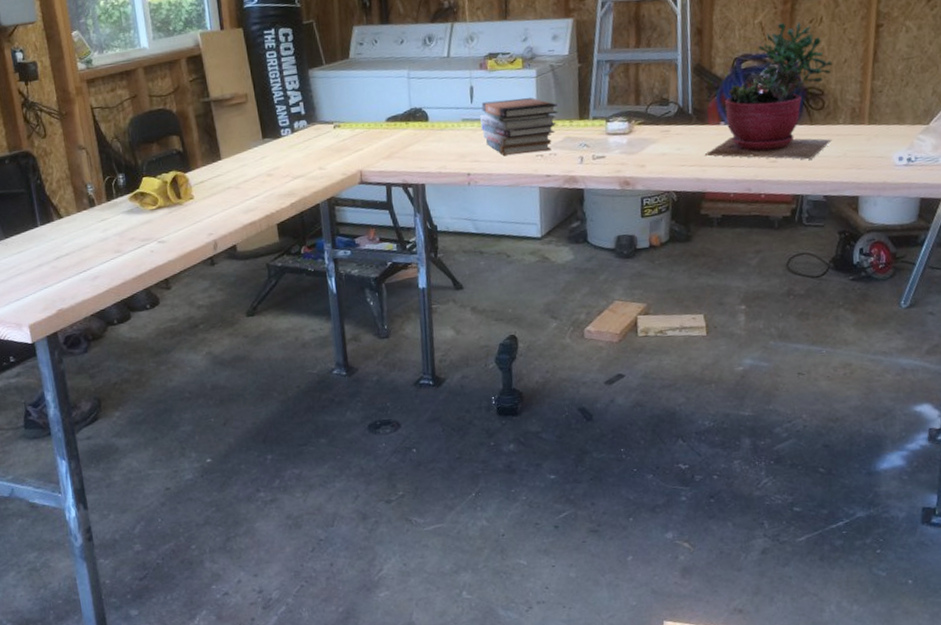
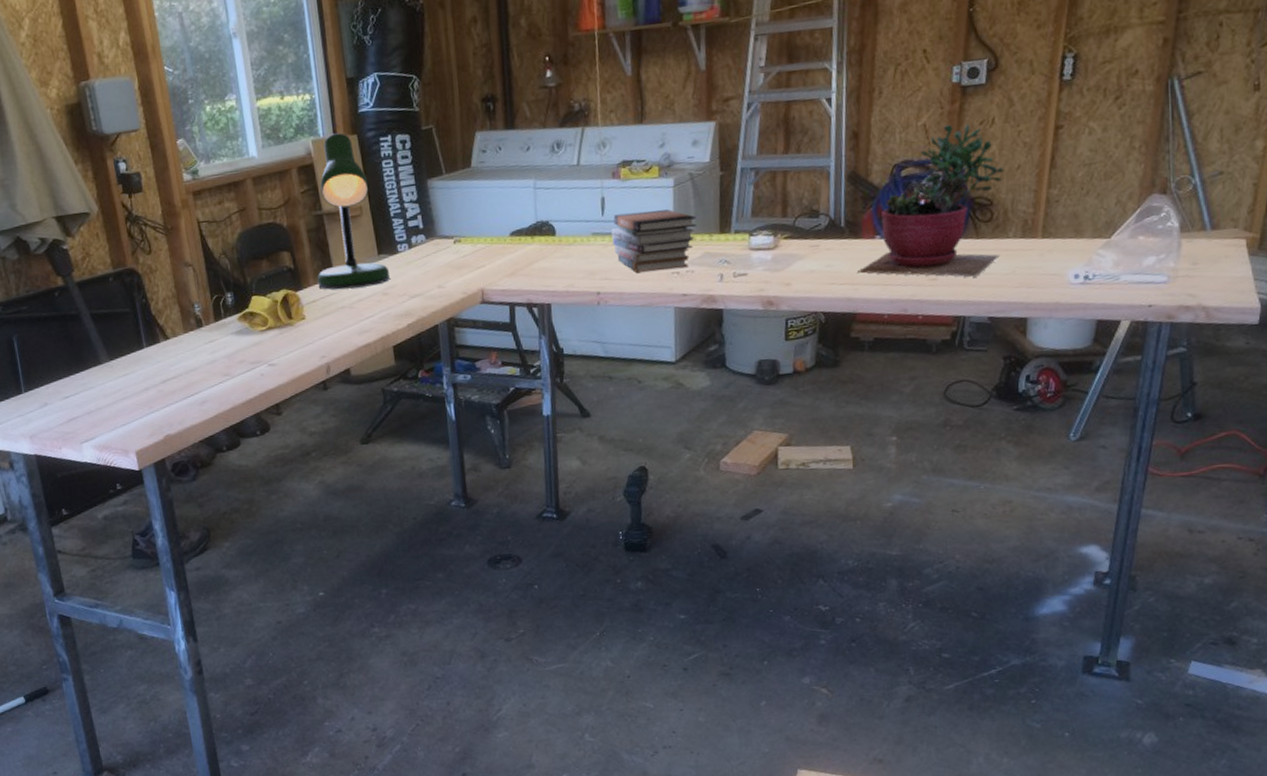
desk lamp: none [205,26,274,172] -> present [317,133,390,290]

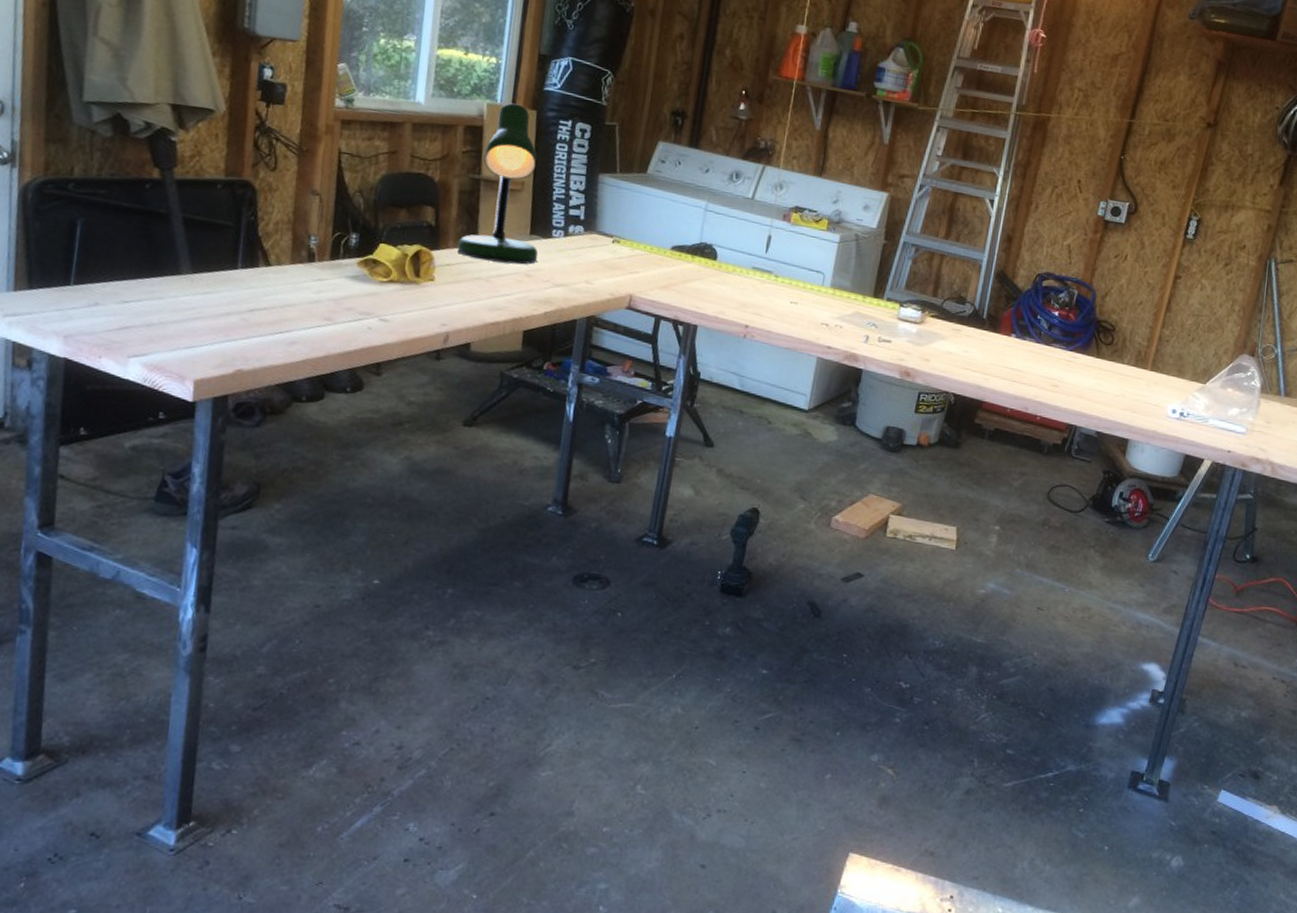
book stack: present [611,209,697,273] -> none [770,255,854,322]
succulent plant: present [856,124,1004,278] -> none [989,250,1129,392]

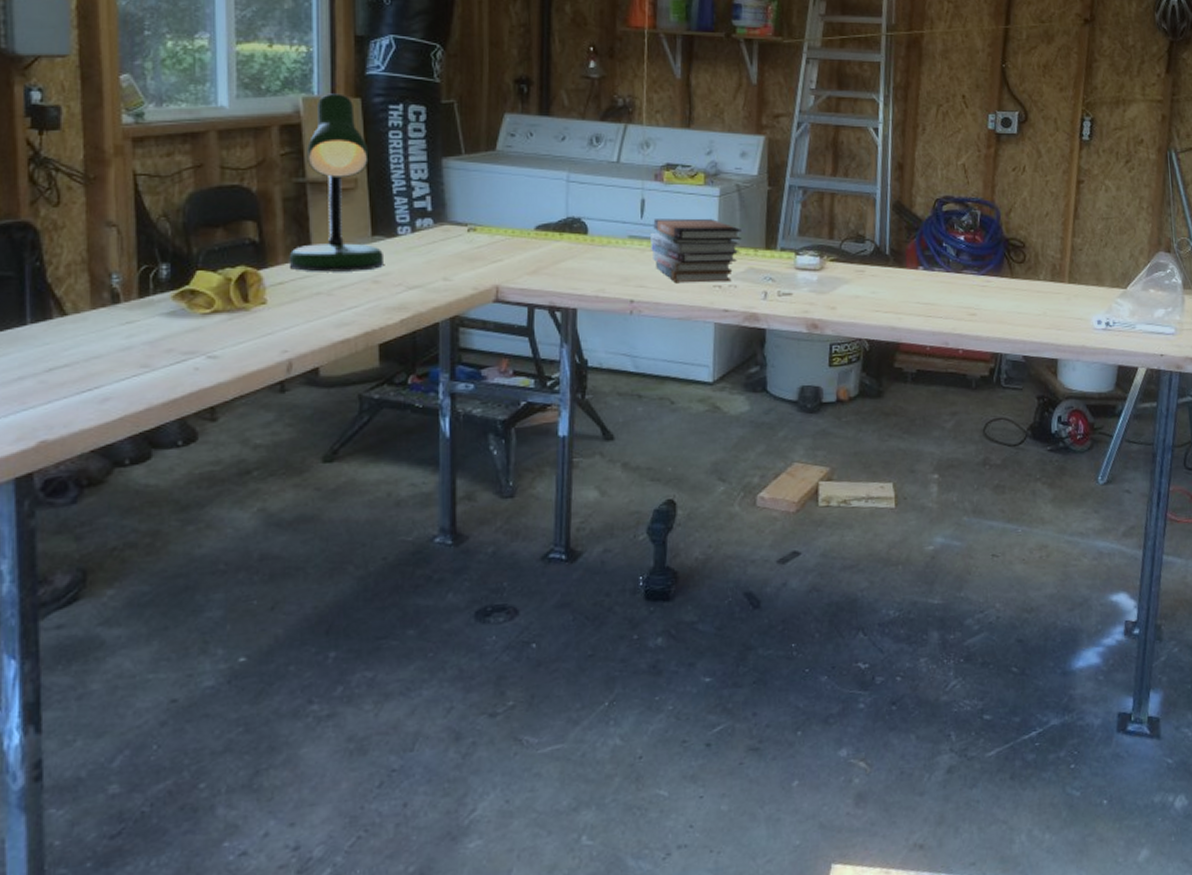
book stack: none [770,255,854,322] -> present [650,218,742,283]

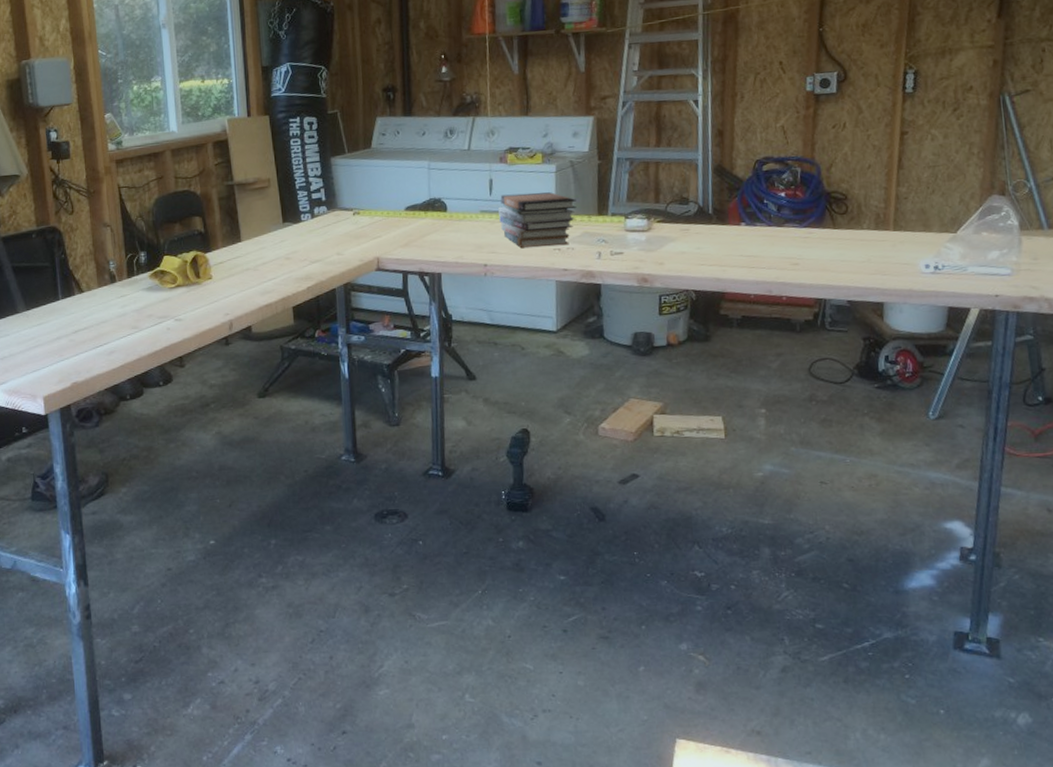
desk lamp: present [289,93,383,272] -> none [225,113,292,253]

